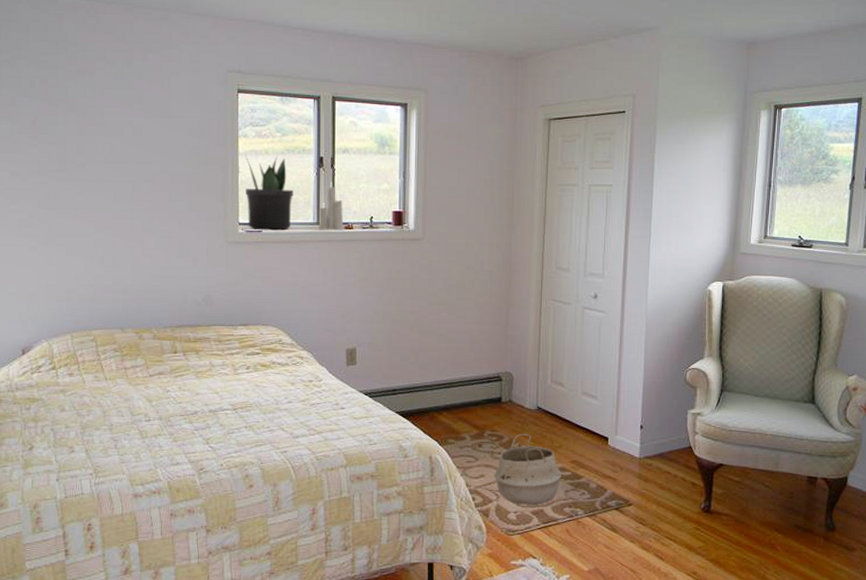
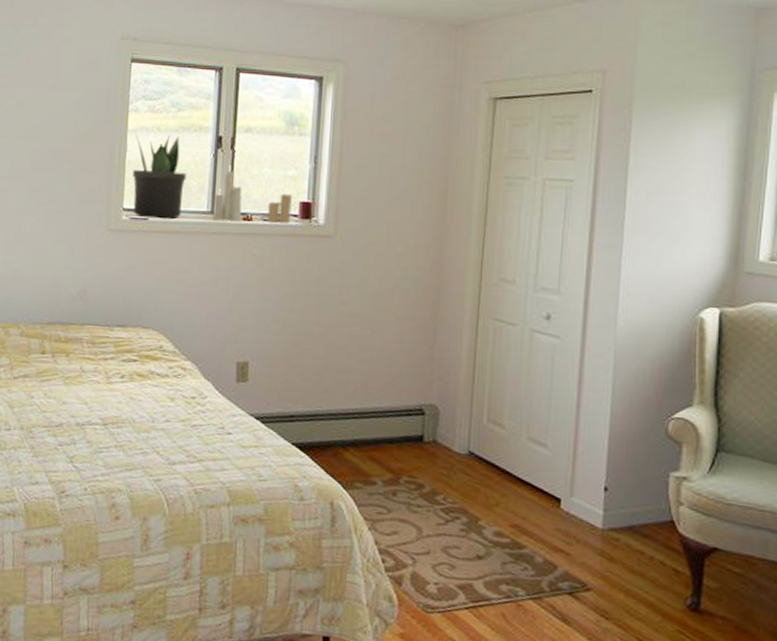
candle: none [365,202,387,231] -> present [267,191,293,225]
woven basket: present [493,433,562,505] -> none [409,483,498,578]

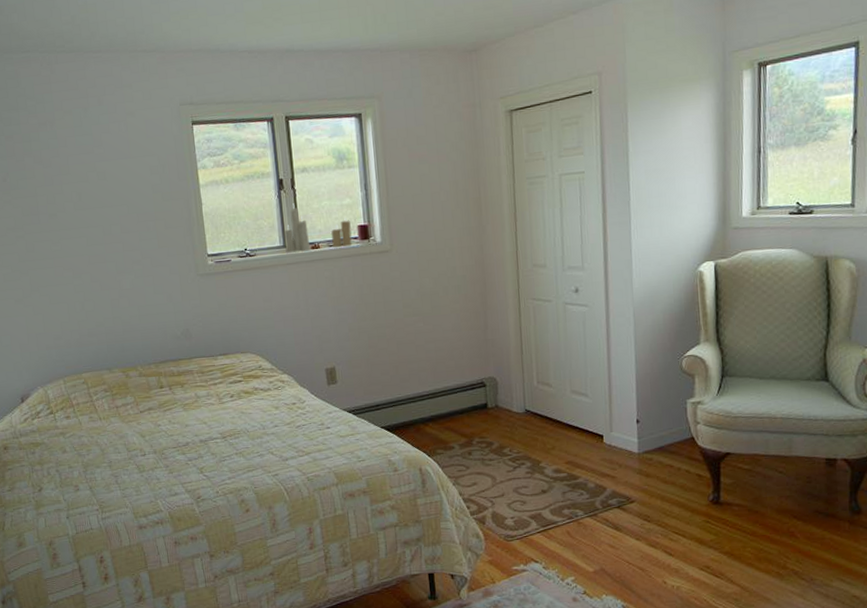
planter: present [133,132,186,220] -> none [207,183,258,260]

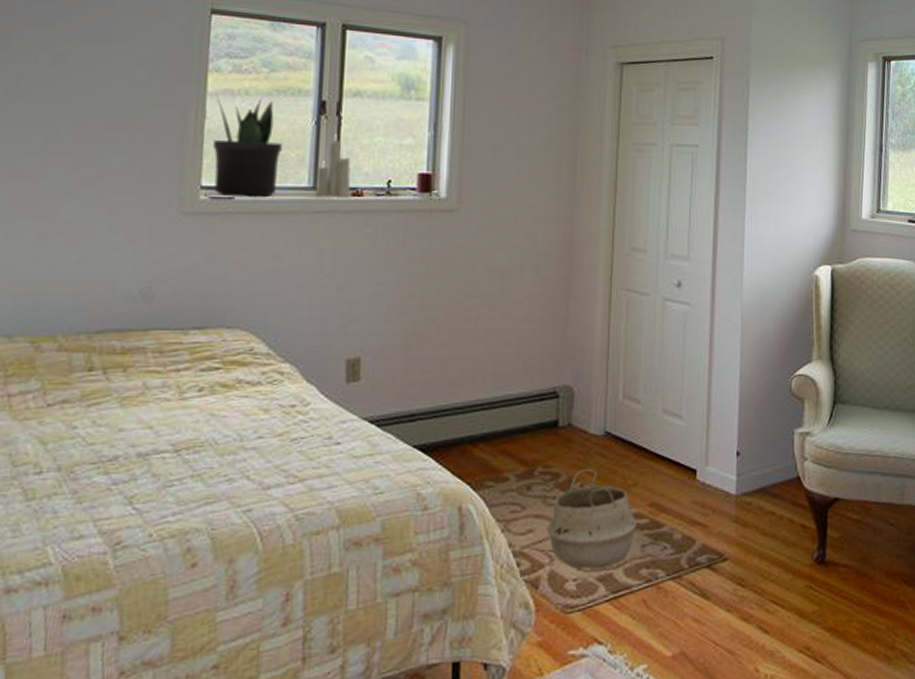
planter: none [207,183,258,260] -> present [213,96,282,198]
candle: present [330,218,352,248] -> none [380,161,410,199]
woven basket: none [486,437,557,510] -> present [546,468,637,569]

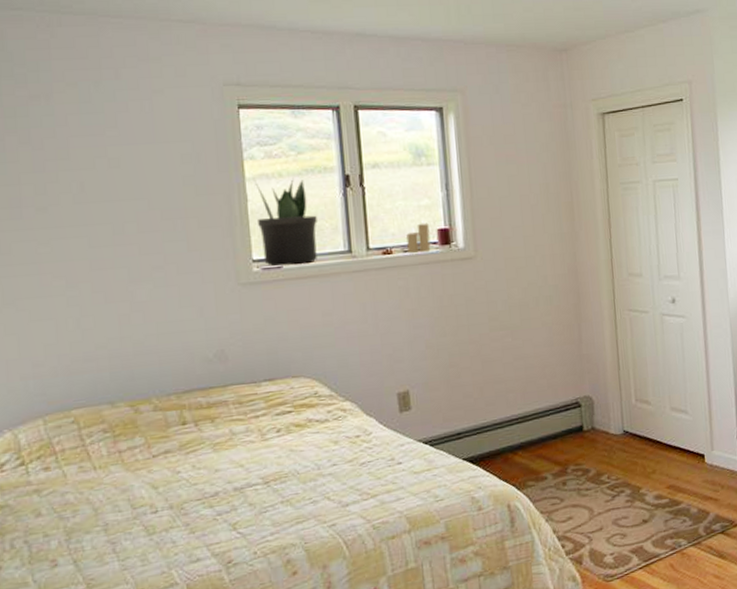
candle: present [315,134,351,198] -> none [351,202,382,259]
candle: none [380,161,410,199] -> present [405,220,431,254]
woven basket: present [546,468,637,569] -> none [583,462,659,544]

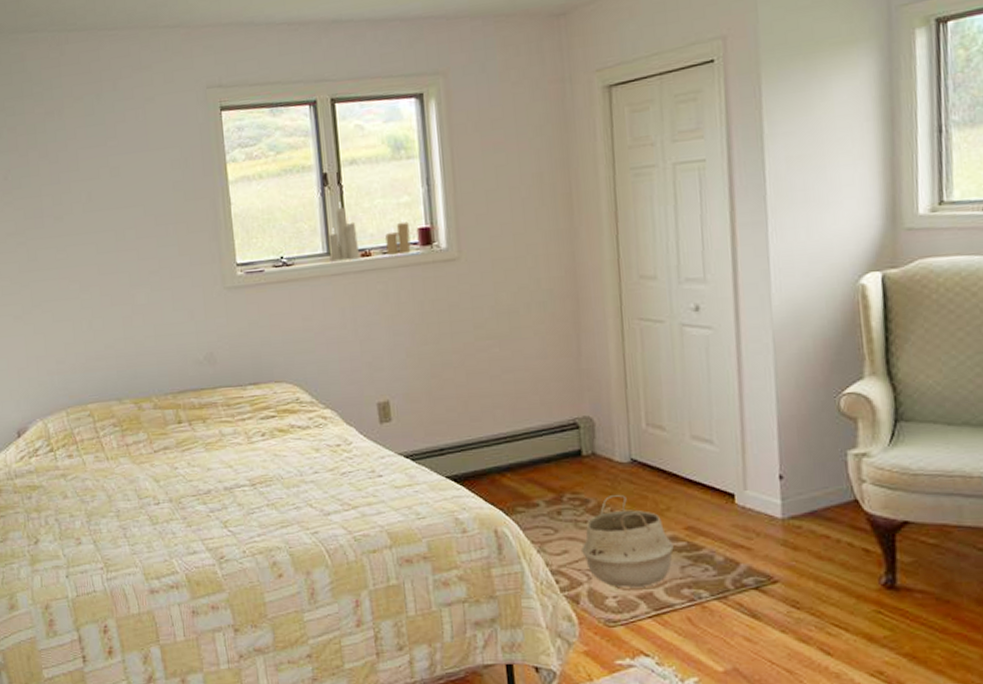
planter: present [255,178,317,267] -> none [237,179,297,271]
candle: none [351,202,382,259] -> present [329,202,361,262]
woven basket: none [583,462,659,544] -> present [580,494,674,587]

